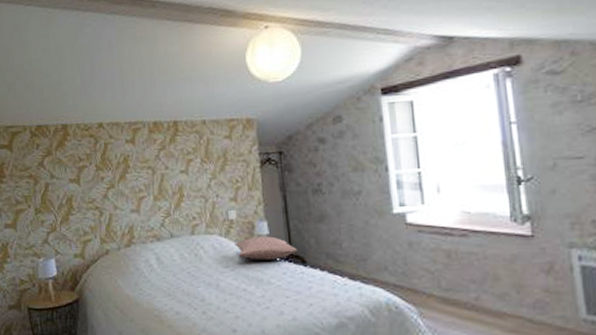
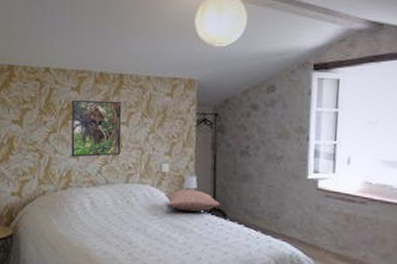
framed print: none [127,150,183,212] -> present [71,100,122,157]

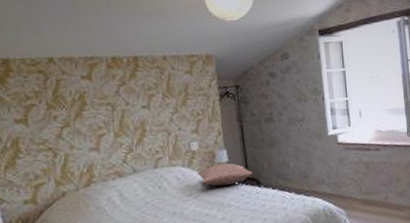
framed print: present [71,100,122,157] -> none [83,85,145,150]

